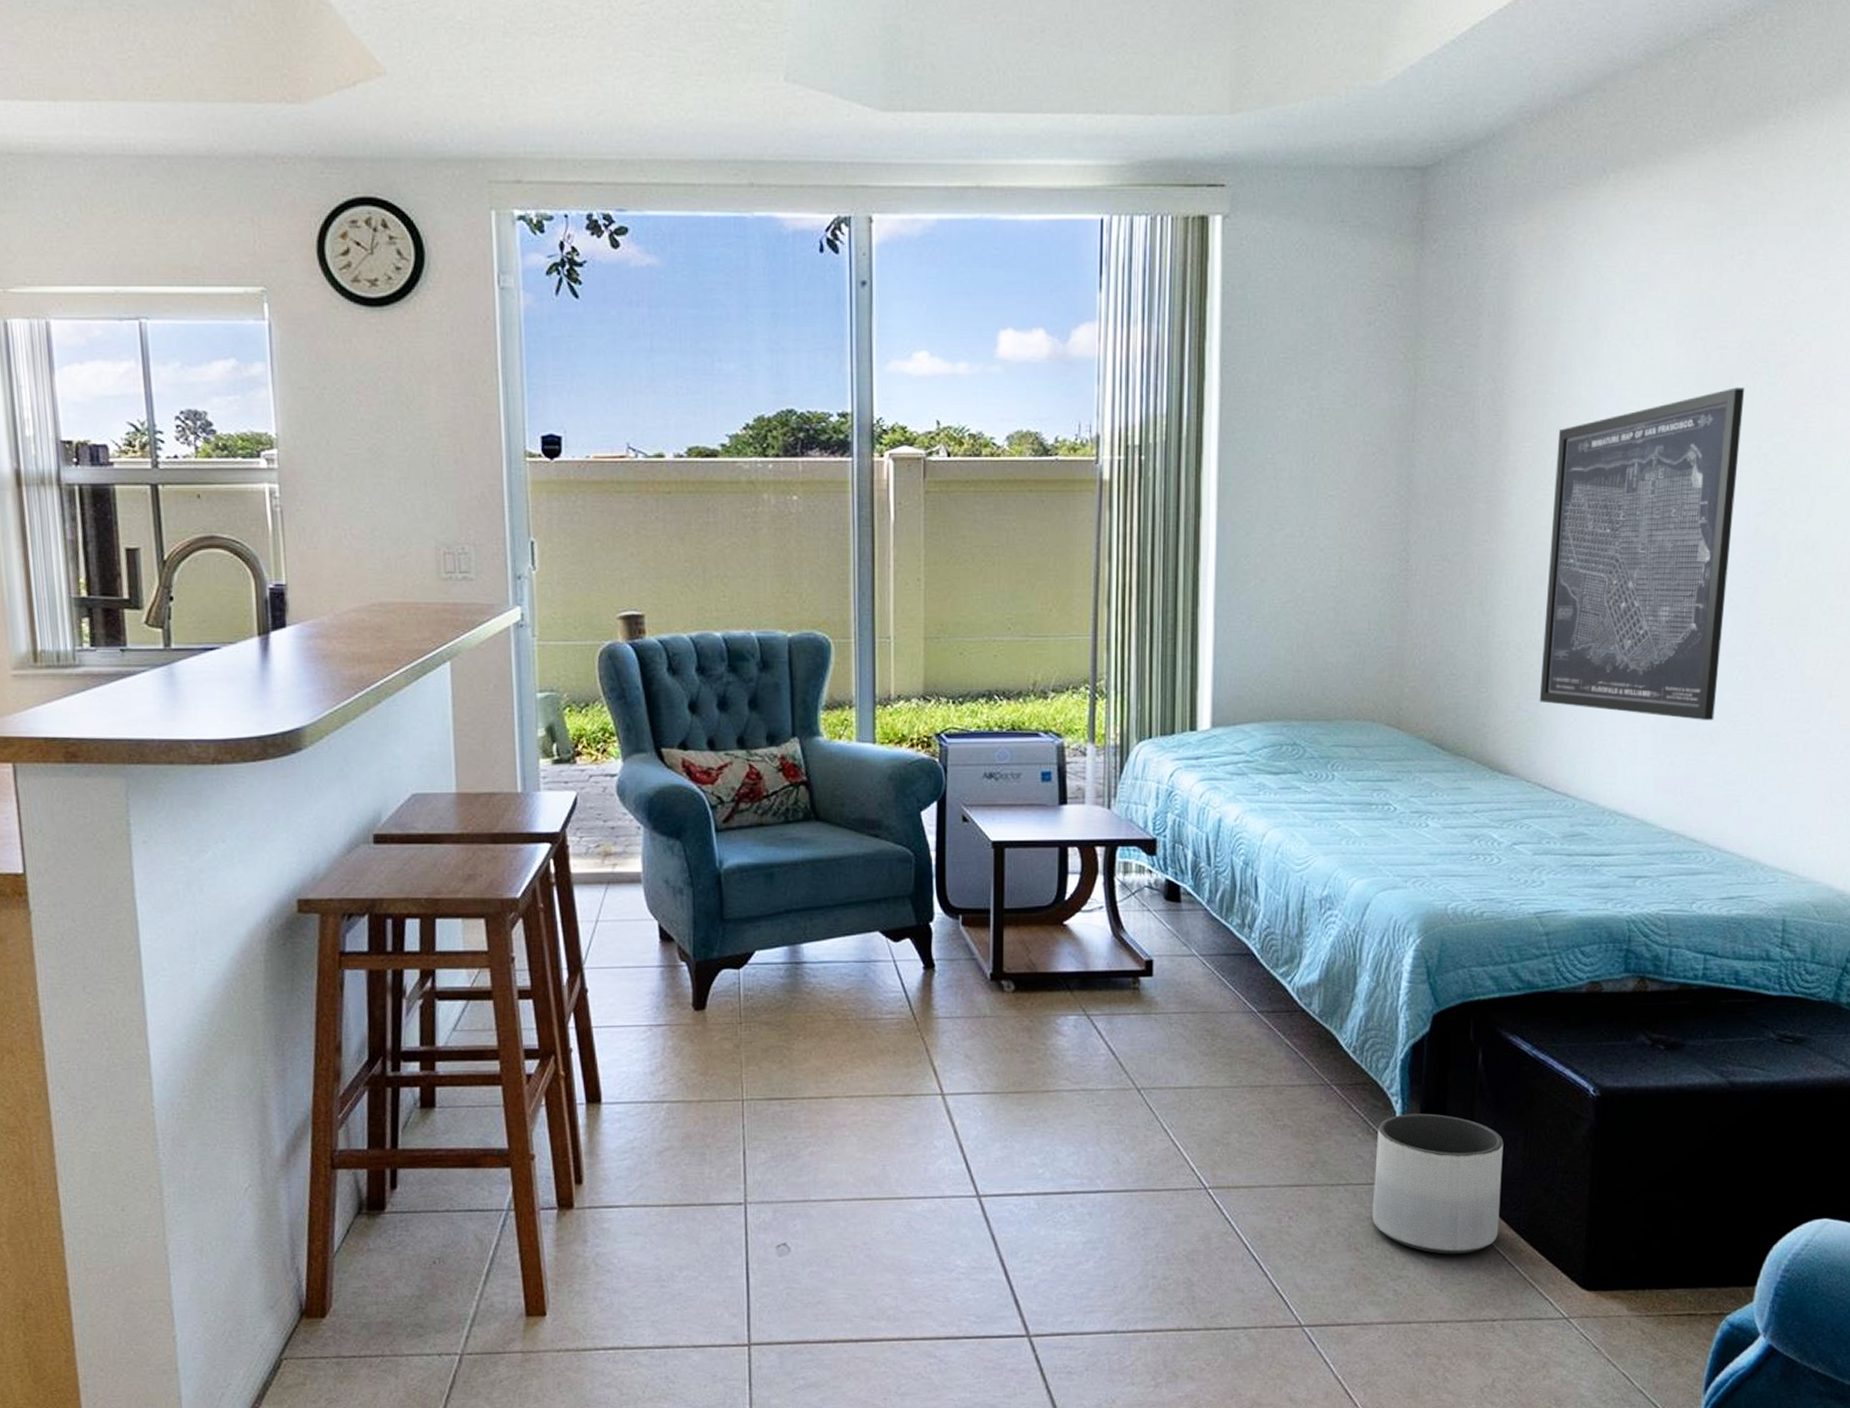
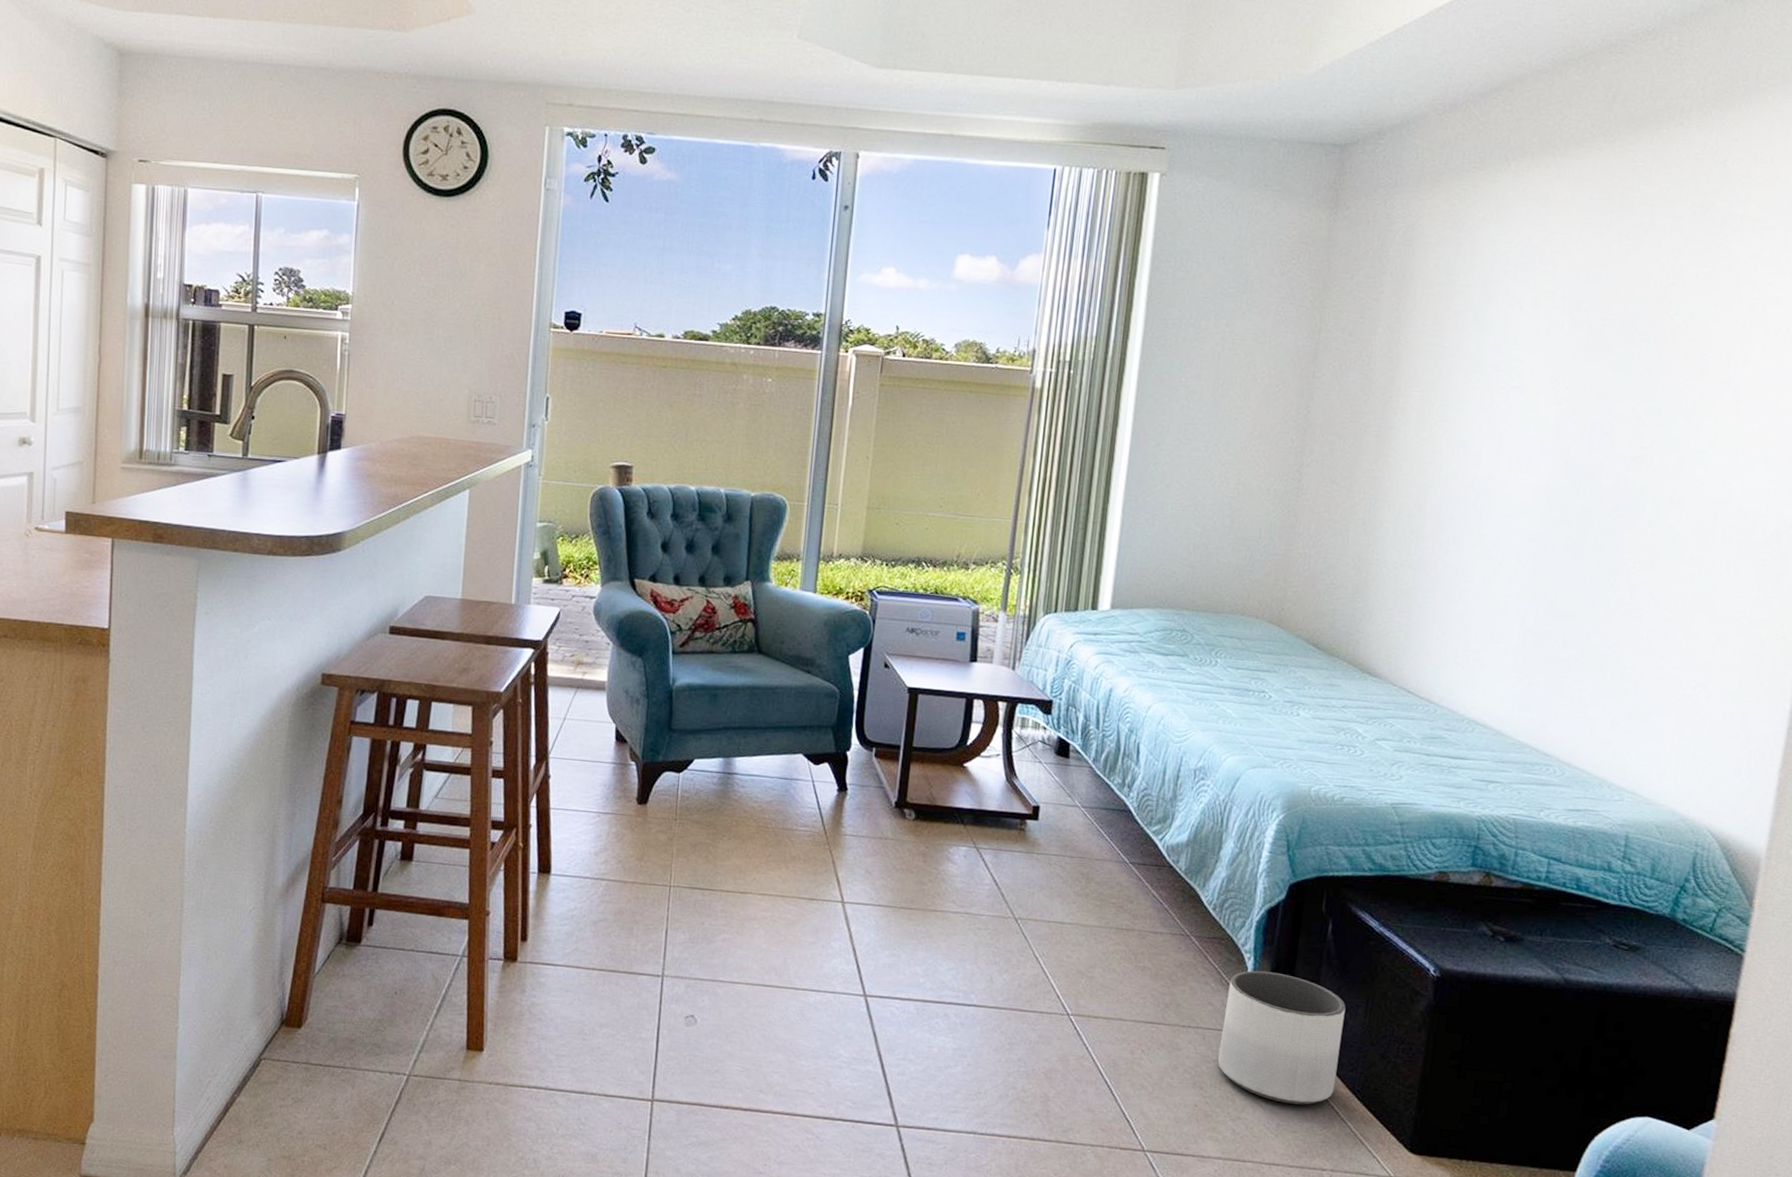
wall art: present [1539,387,1744,720] -> none [1410,355,1623,648]

